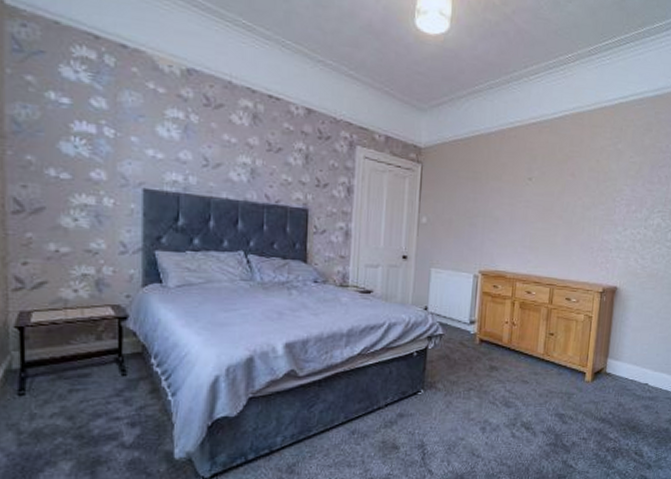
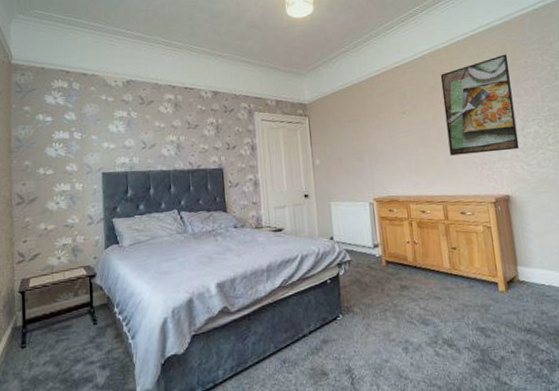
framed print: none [569,132,651,241] -> present [440,54,520,156]

